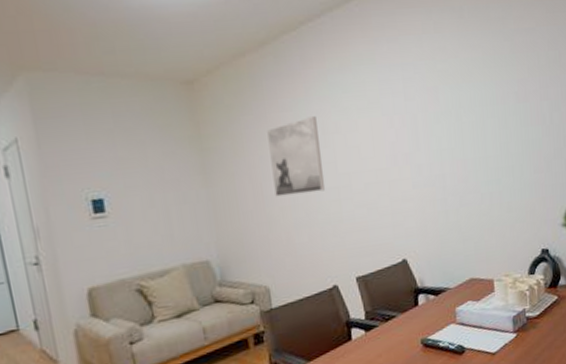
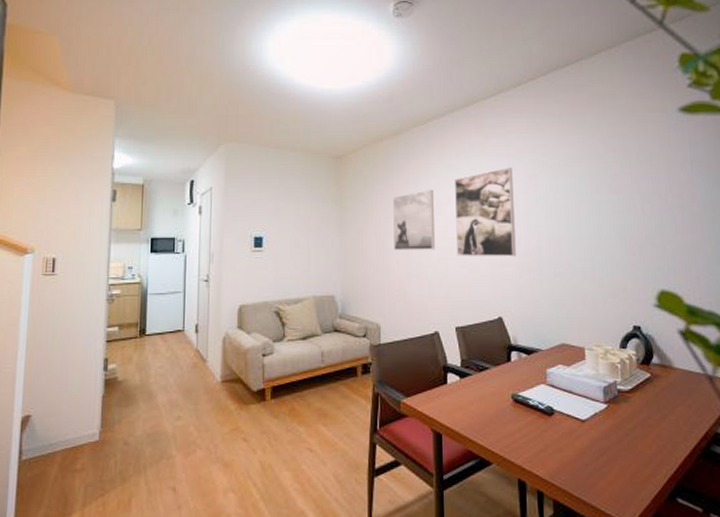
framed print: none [341,80,418,196] -> present [455,168,516,257]

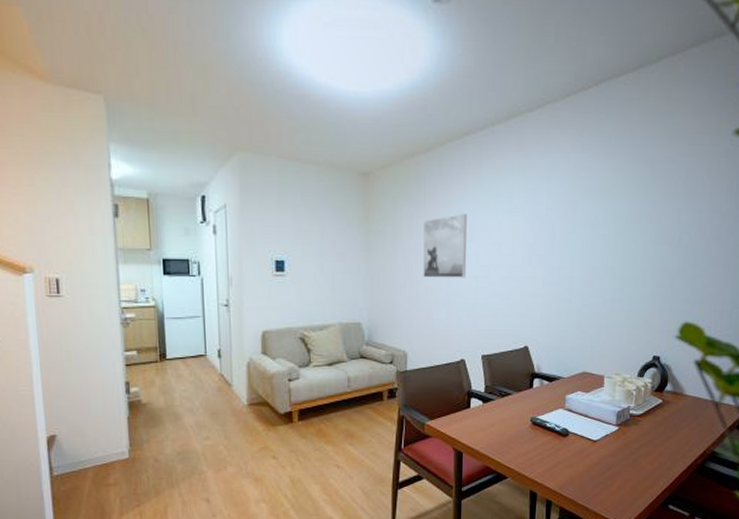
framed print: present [455,168,516,257] -> none [488,191,552,287]

